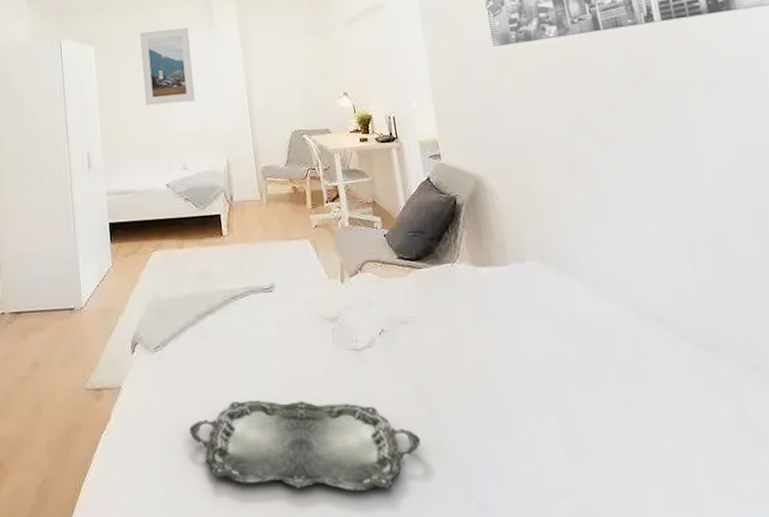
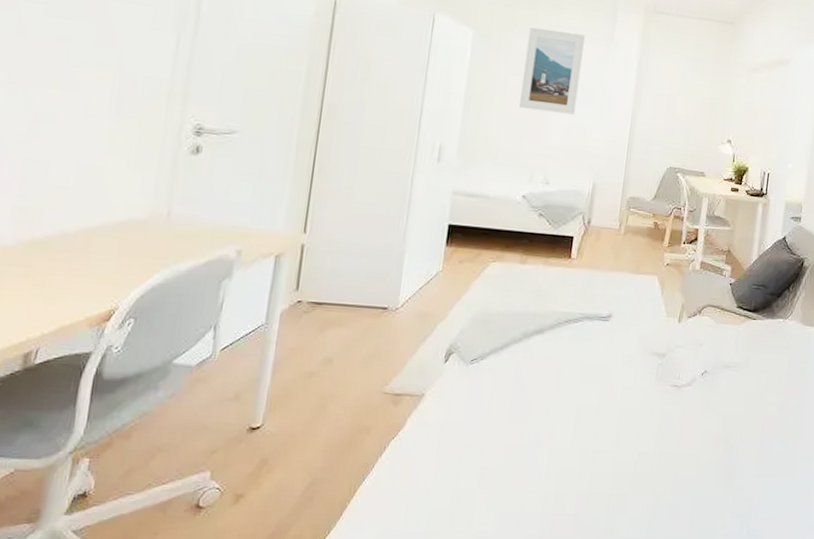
serving tray: present [189,400,421,492] -> none [490,421,715,515]

